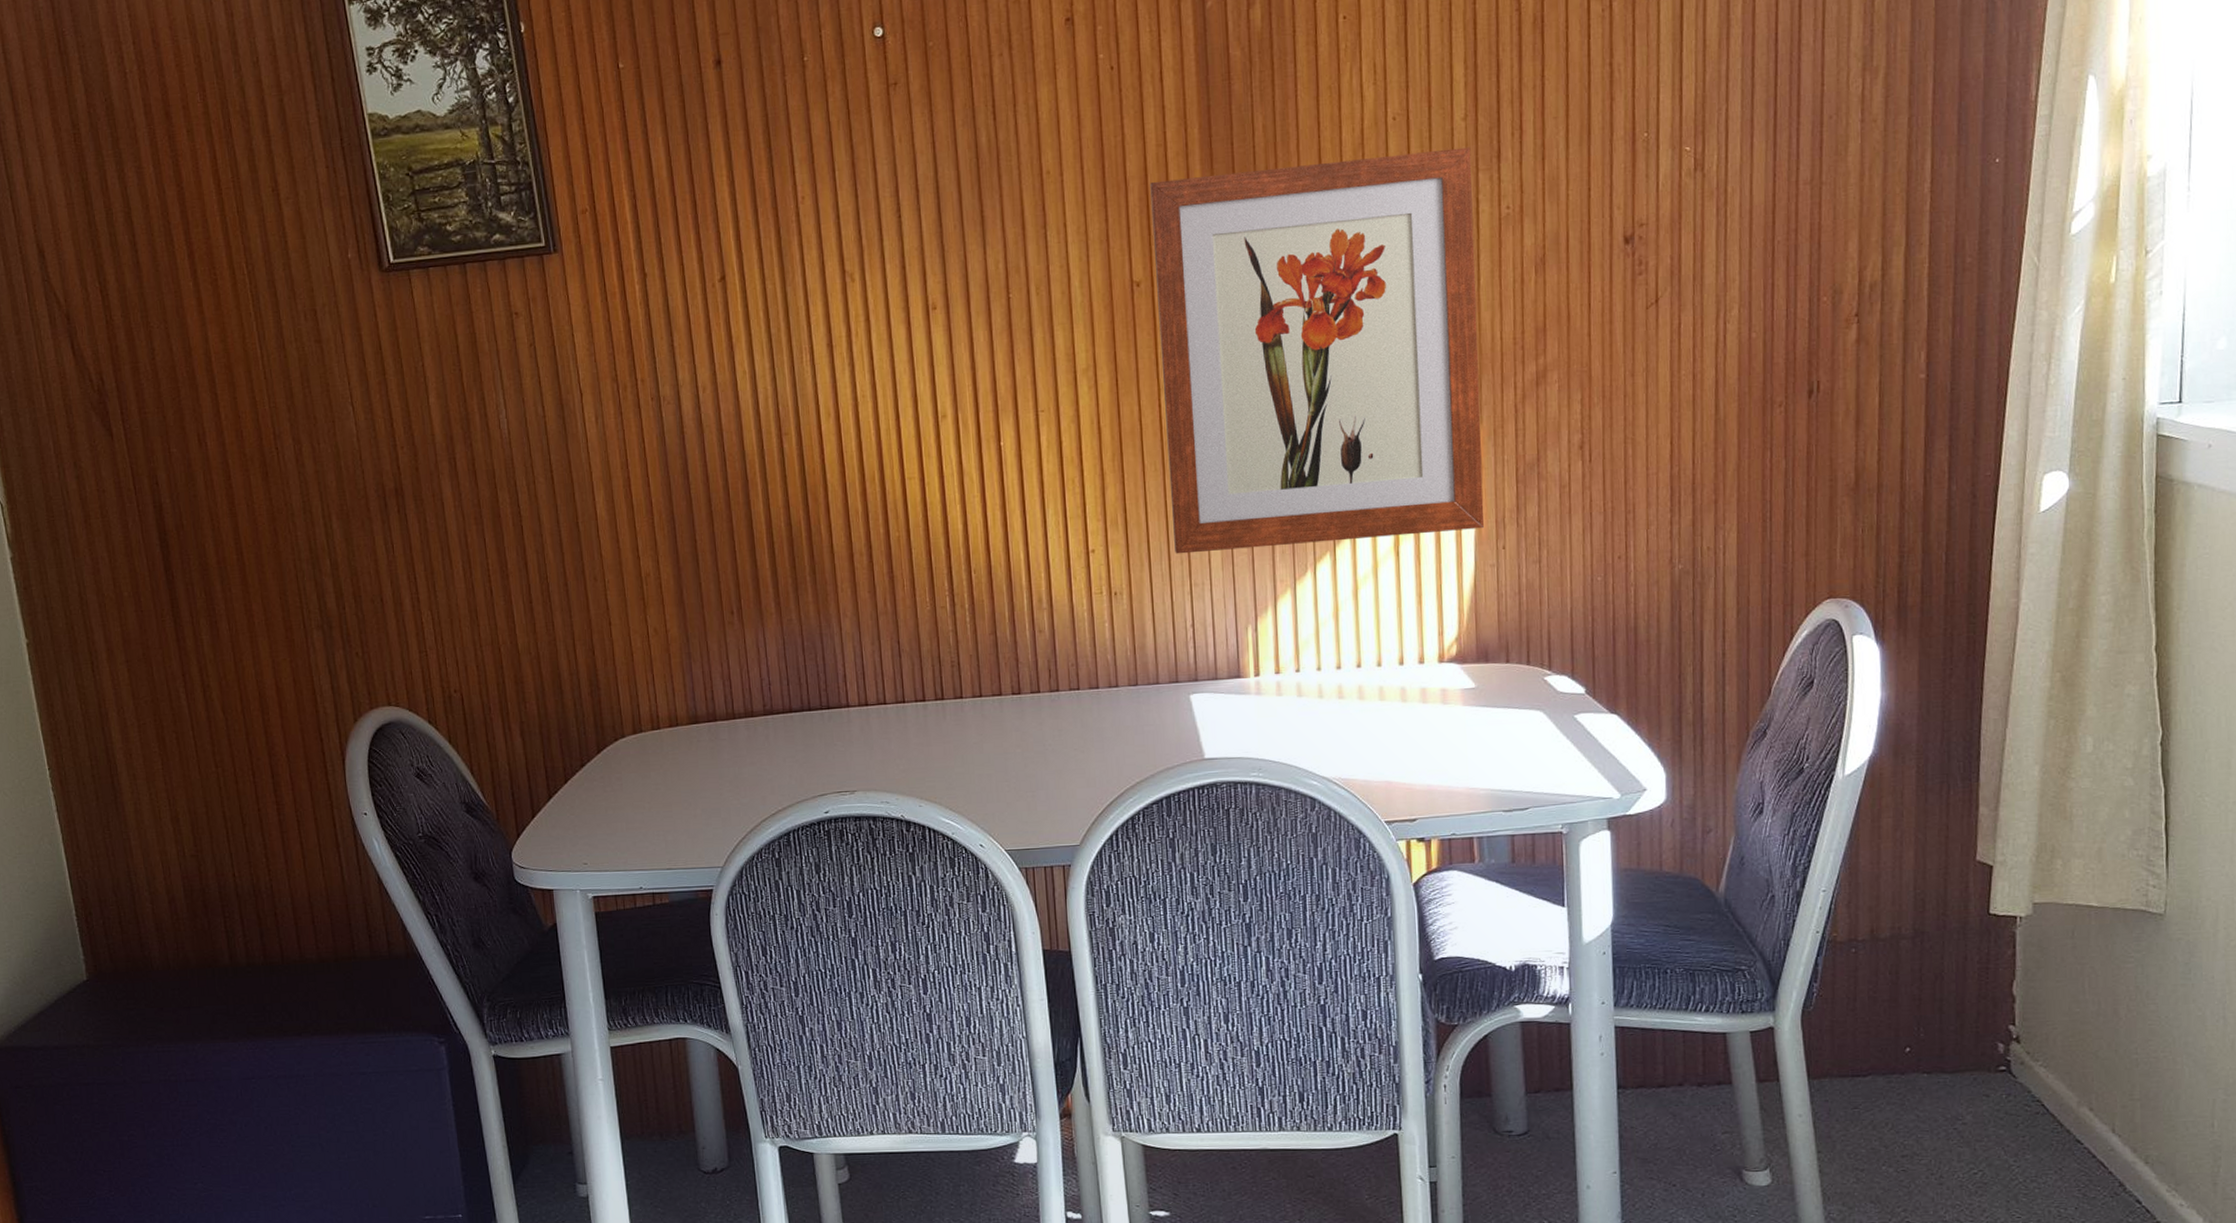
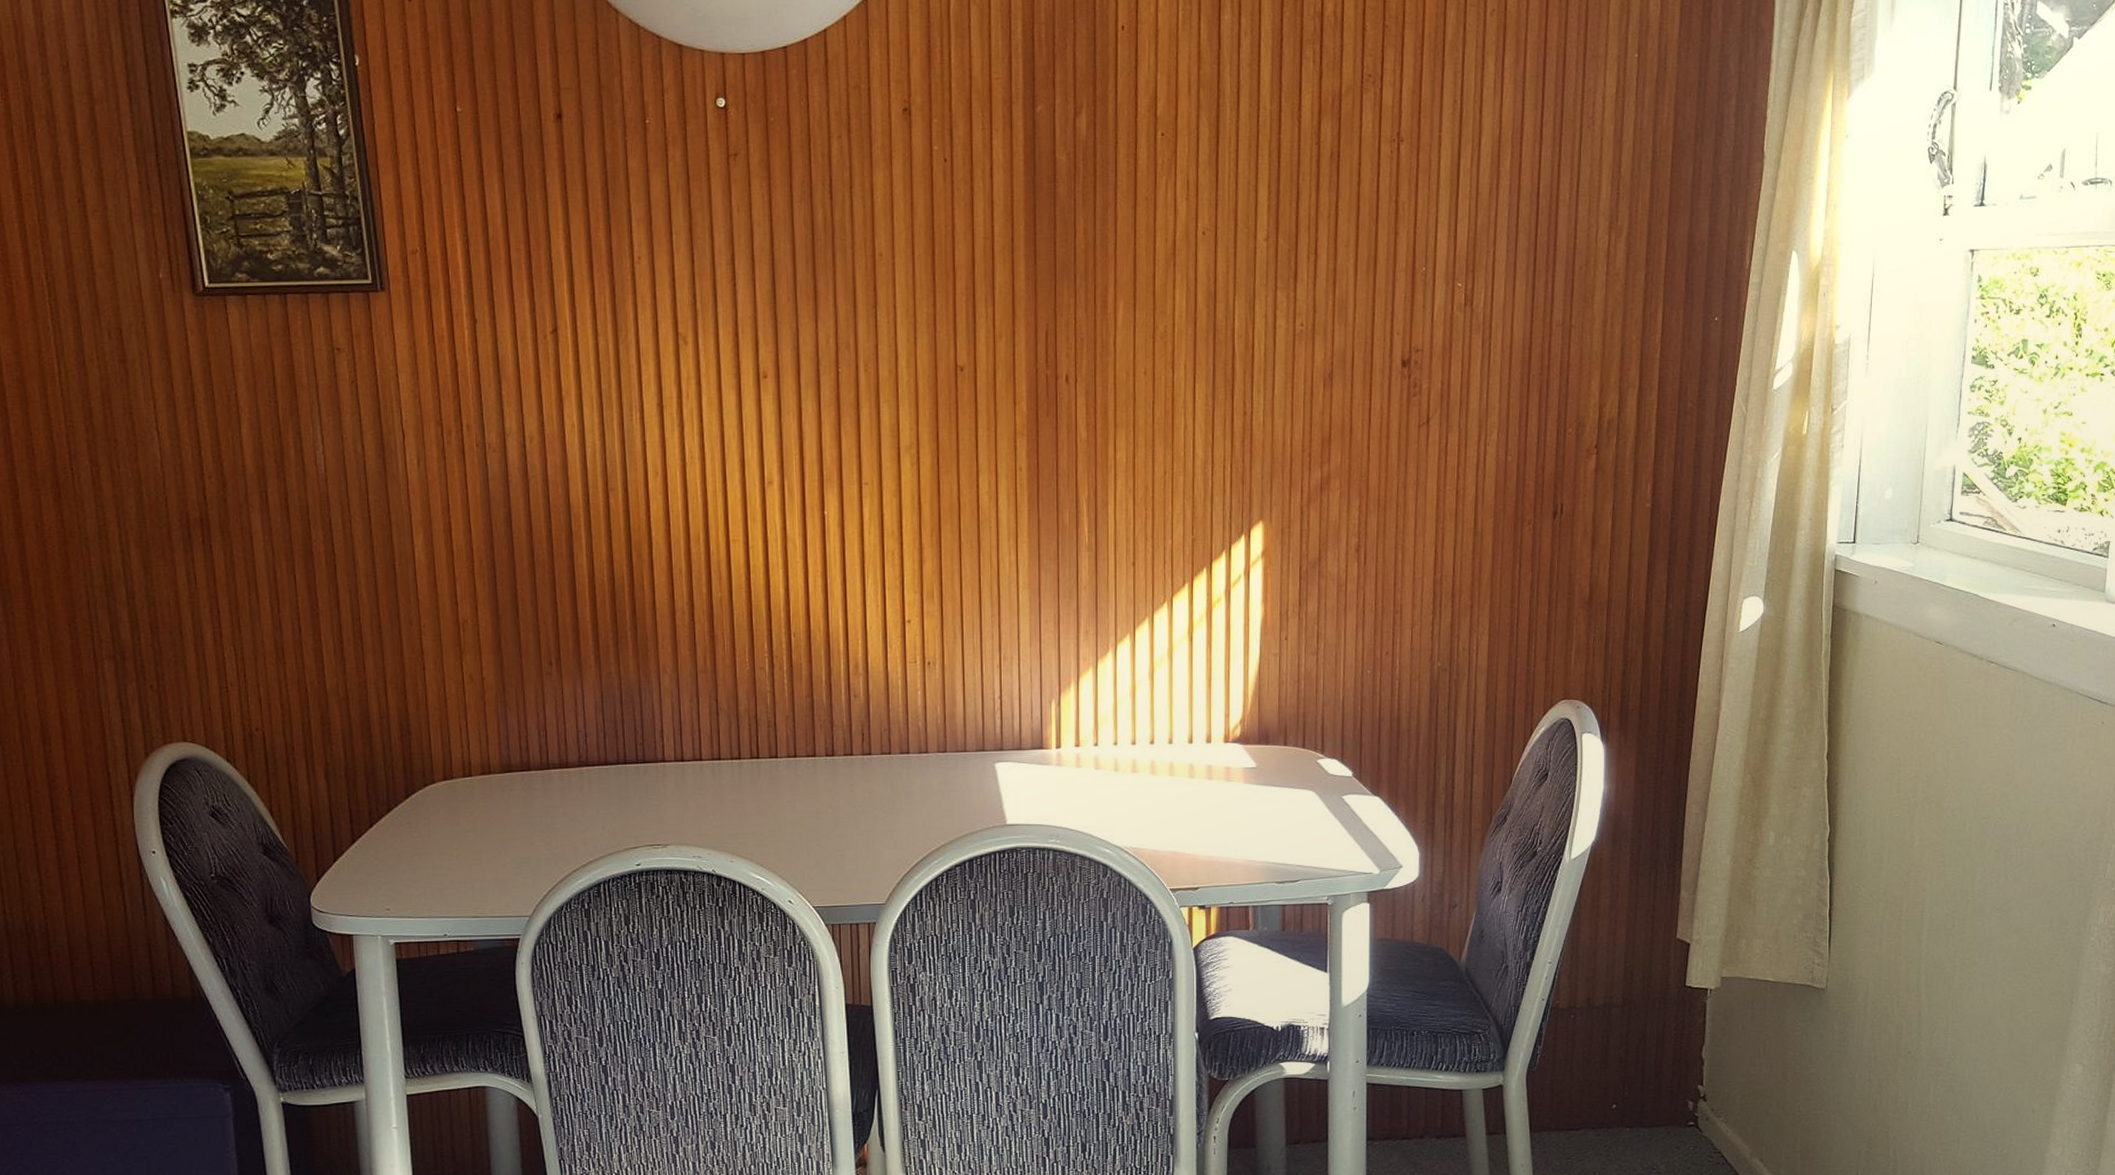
wall art: present [1150,147,1485,554] -> none [977,266,1271,629]

